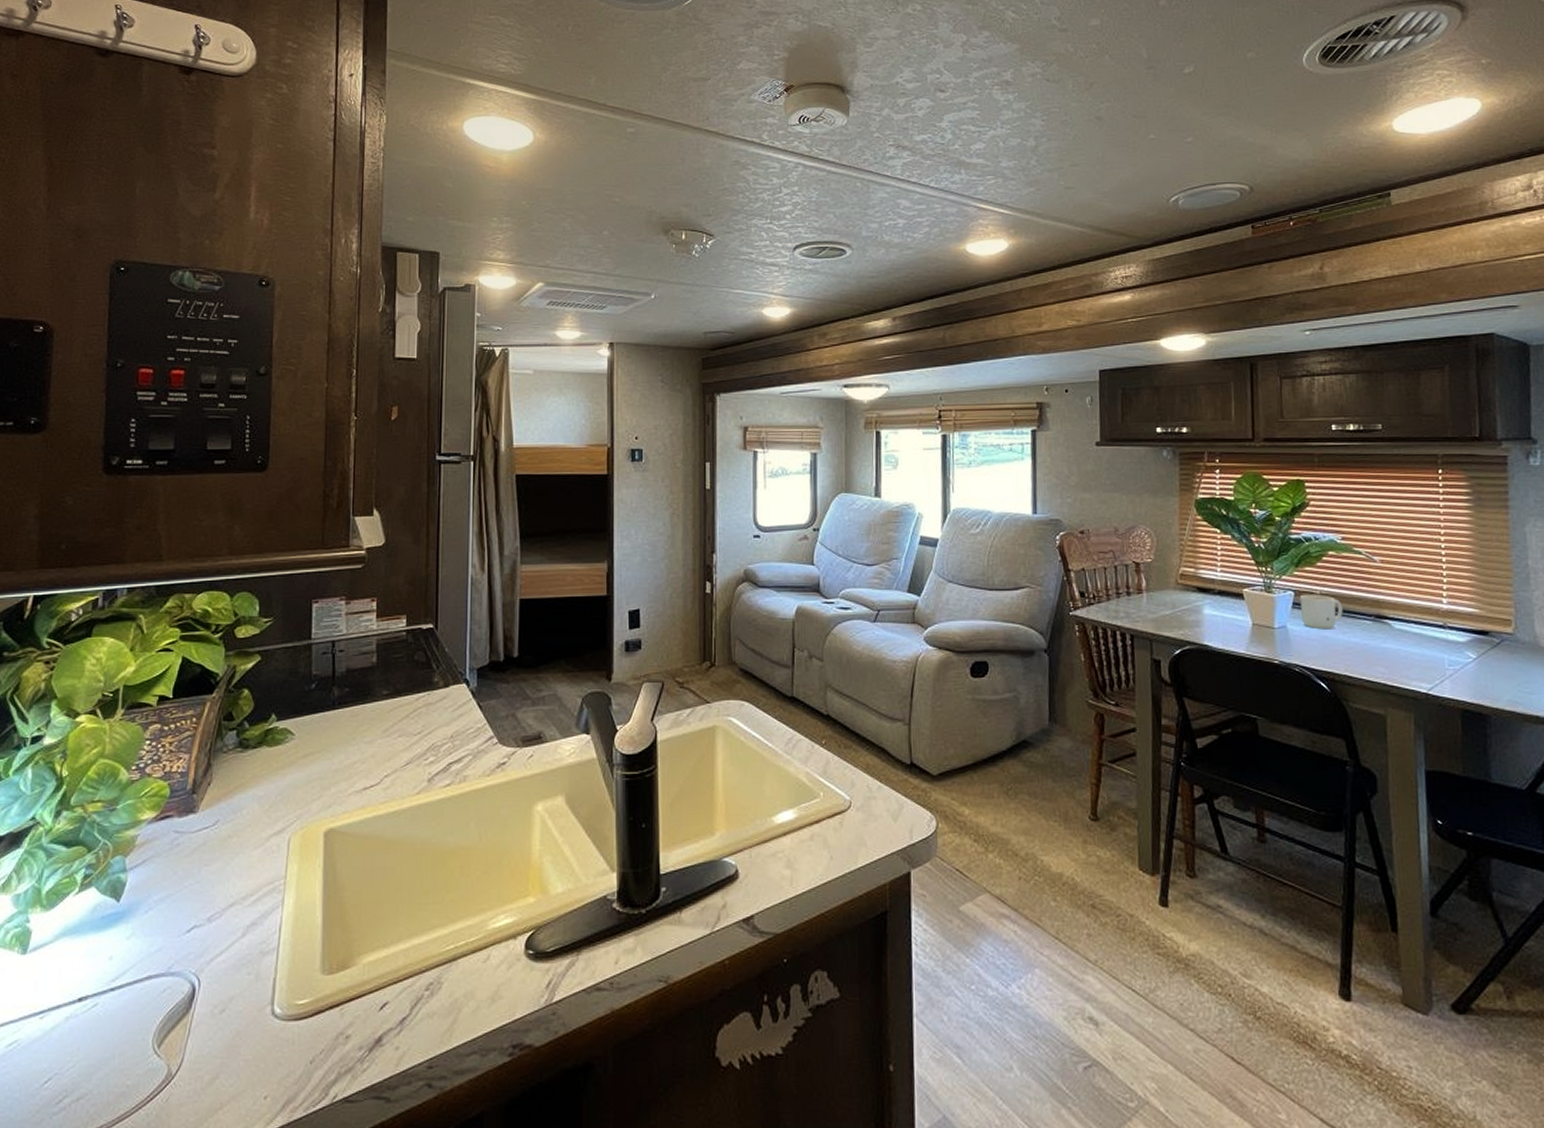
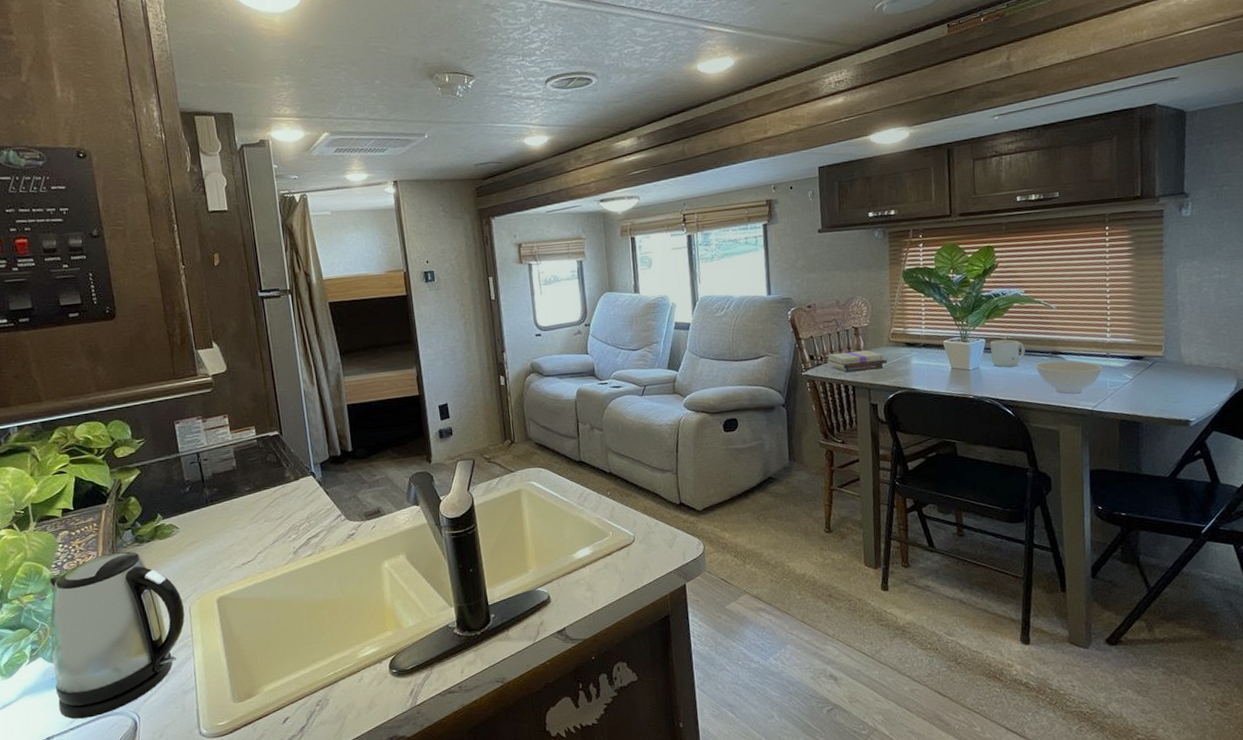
kettle: none [102,758,283,976] -> present [49,551,185,719]
books: none [1100,591,1175,617] -> present [827,350,888,373]
bowl: none [1356,627,1439,671] -> present [1036,360,1103,395]

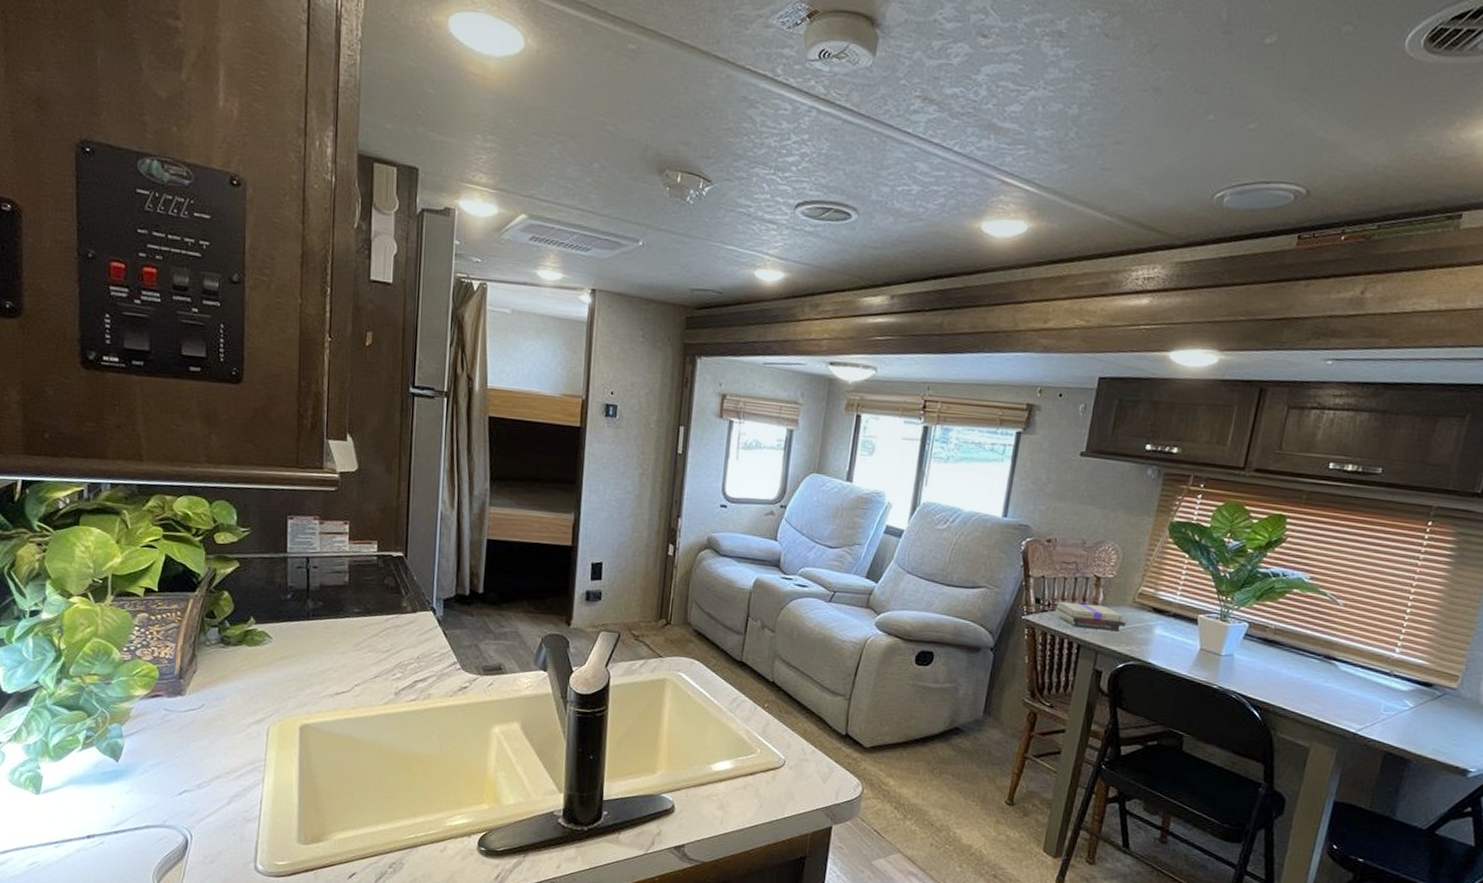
kettle: present [49,551,185,719] -> none [105,649,263,825]
mug: present [990,339,1025,367] -> none [1250,627,1294,663]
bowl: present [1036,360,1103,395] -> none [1301,665,1381,711]

